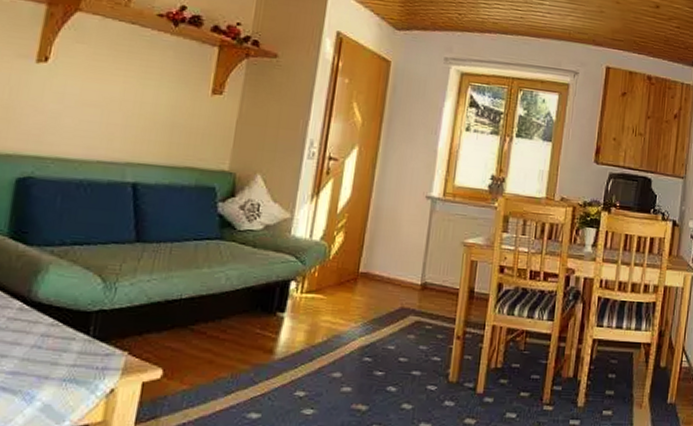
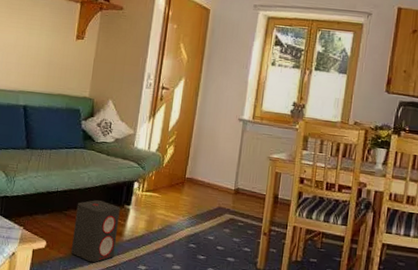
speaker: none [200,308,271,393] -> present [71,200,120,263]

